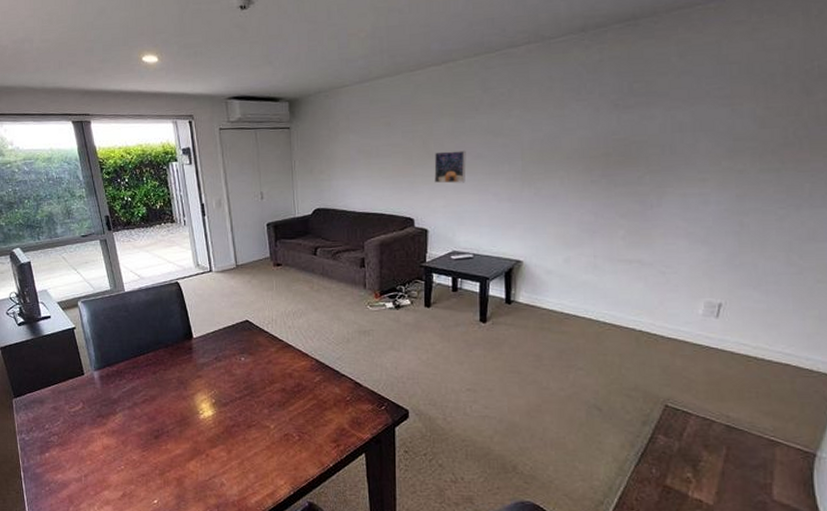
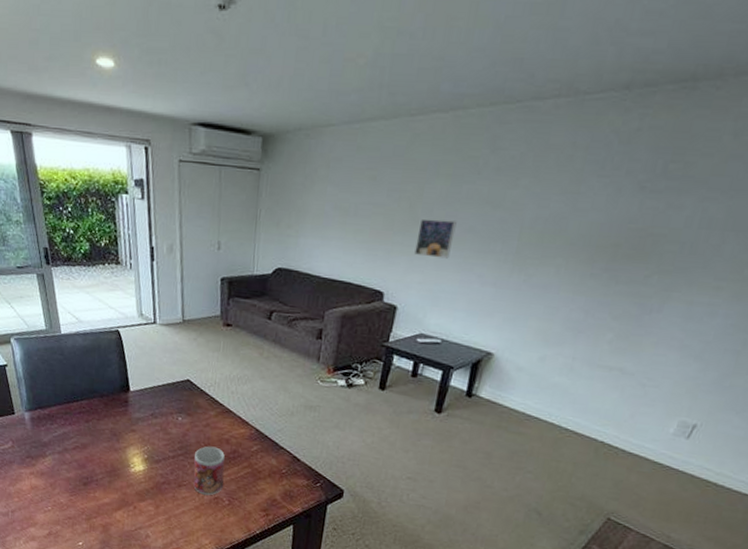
mug: none [261,382,291,433] -> present [193,446,225,496]

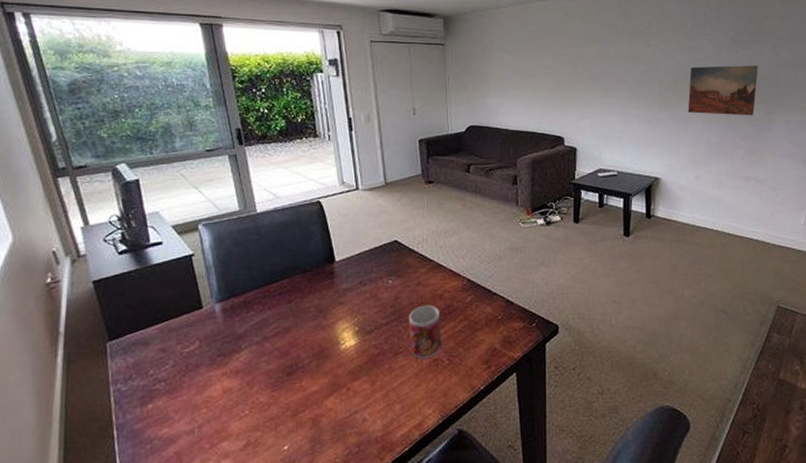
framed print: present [414,218,457,259] -> none [582,75,611,105]
wall art: none [549,218,668,291] -> present [688,65,758,116]

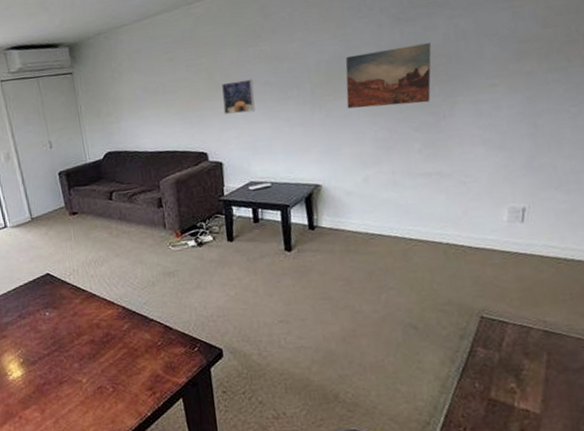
mug: present [409,305,441,359] -> none [69,334,104,387]
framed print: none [582,75,611,105] -> present [222,79,255,114]

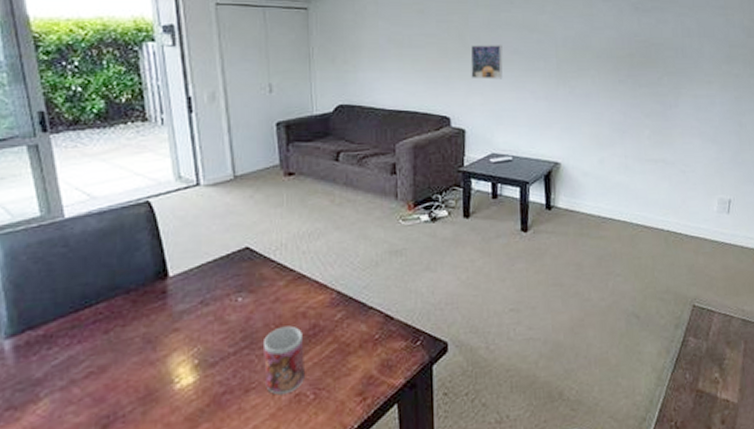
mug: none [69,334,104,387] -> present [264,325,304,395]
wall art: present [345,43,432,109] -> none [588,35,663,91]

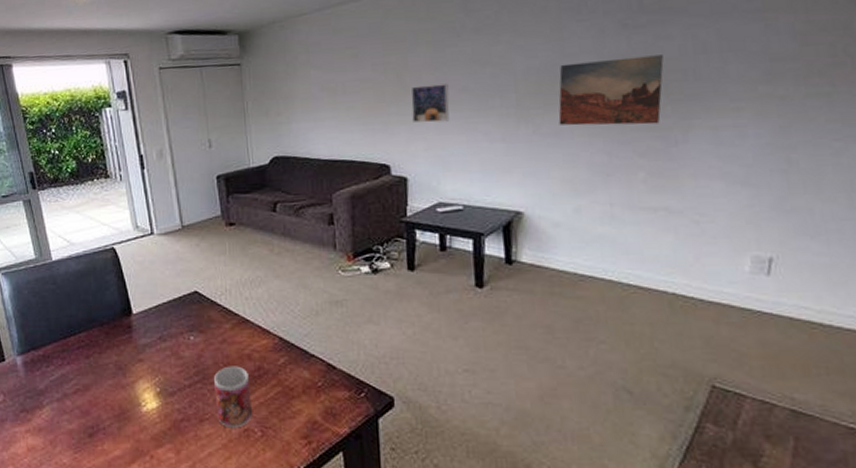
wall art: none [588,35,663,91] -> present [558,55,664,126]

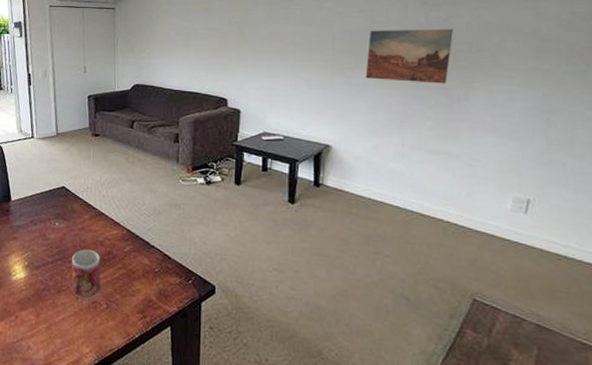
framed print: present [411,84,450,123] -> none [248,37,279,68]

